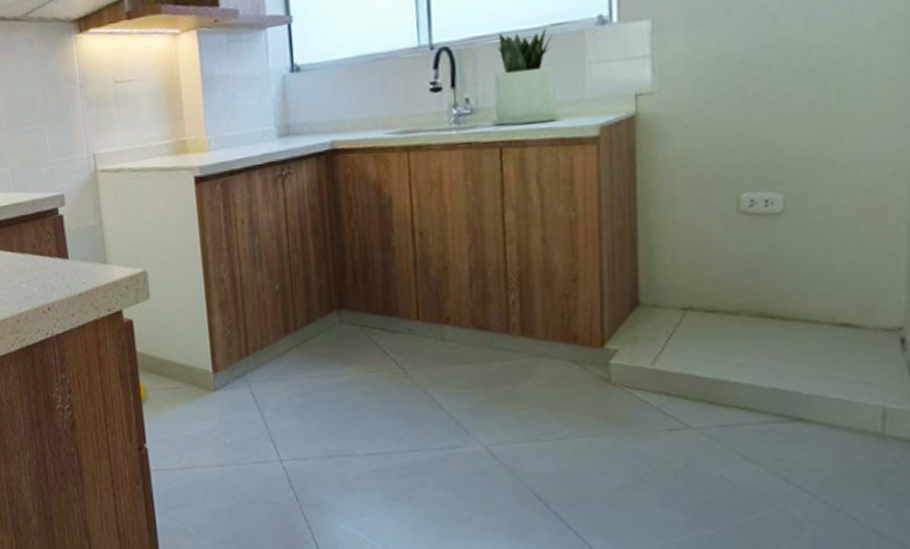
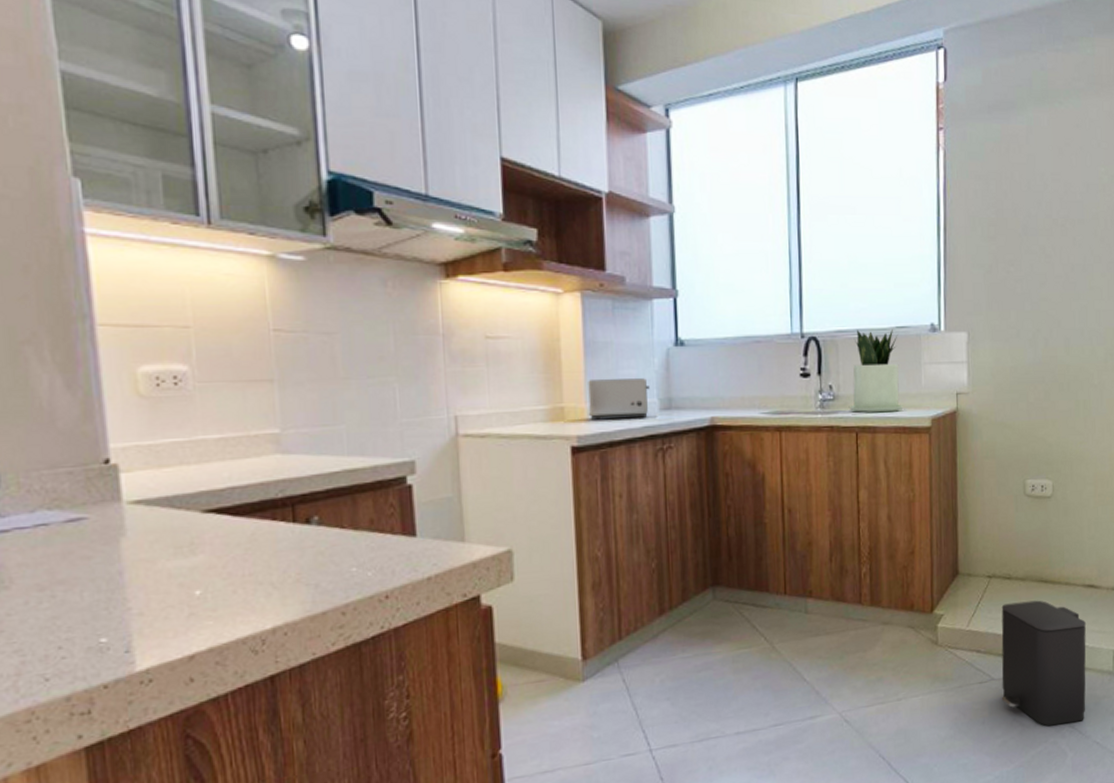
toaster: none [207,106,267,151] -> present [588,377,650,420]
pedal bin: none [702,339,838,490] -> present [1001,600,1087,727]

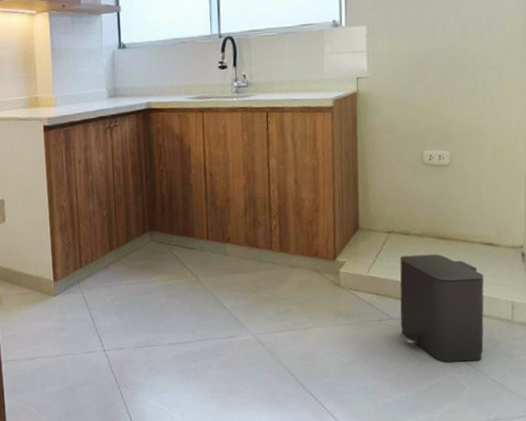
toaster: present [588,377,650,420] -> none [55,73,100,106]
planter: present [848,329,904,413] -> none [260,27,308,96]

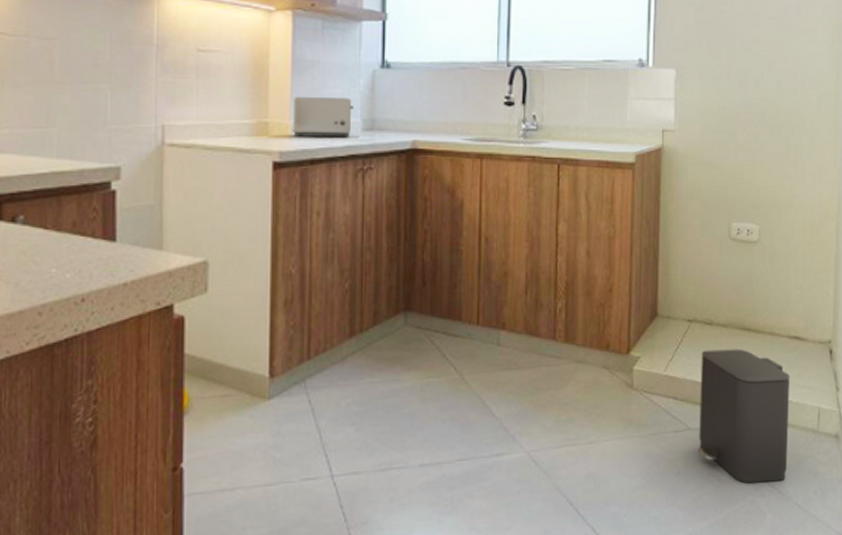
toaster: none [55,73,100,106] -> present [291,96,354,137]

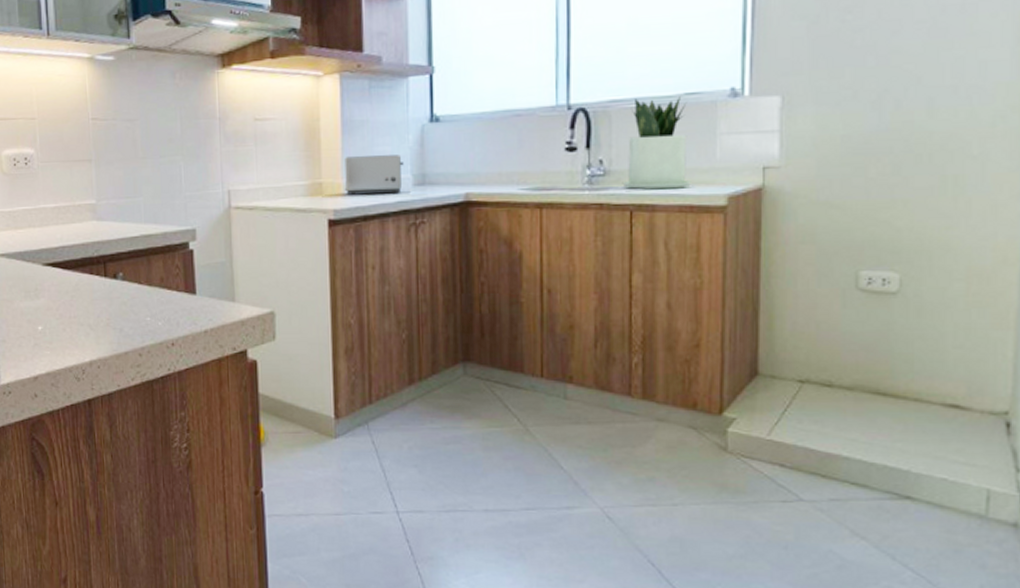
planter: none [551,61,608,146] -> present [622,96,691,190]
pedal bin: present [697,349,791,484] -> none [812,415,946,569]

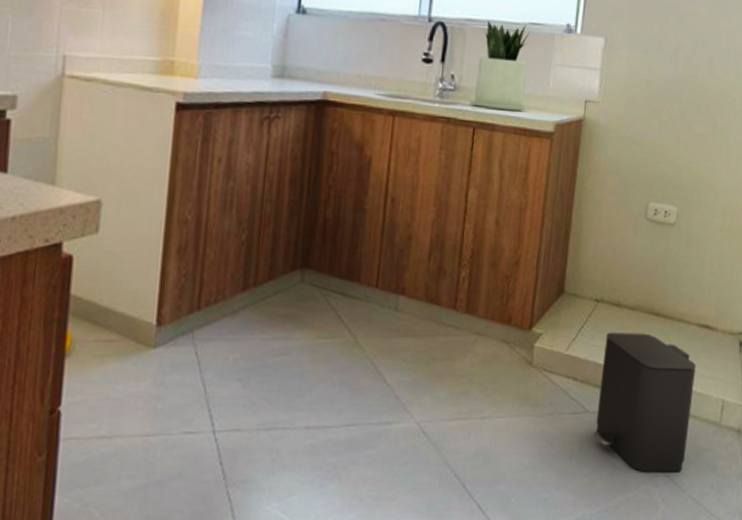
toaster: present [344,153,404,195] -> none [198,35,265,83]
pedal bin: none [812,415,946,569] -> present [594,332,697,472]

